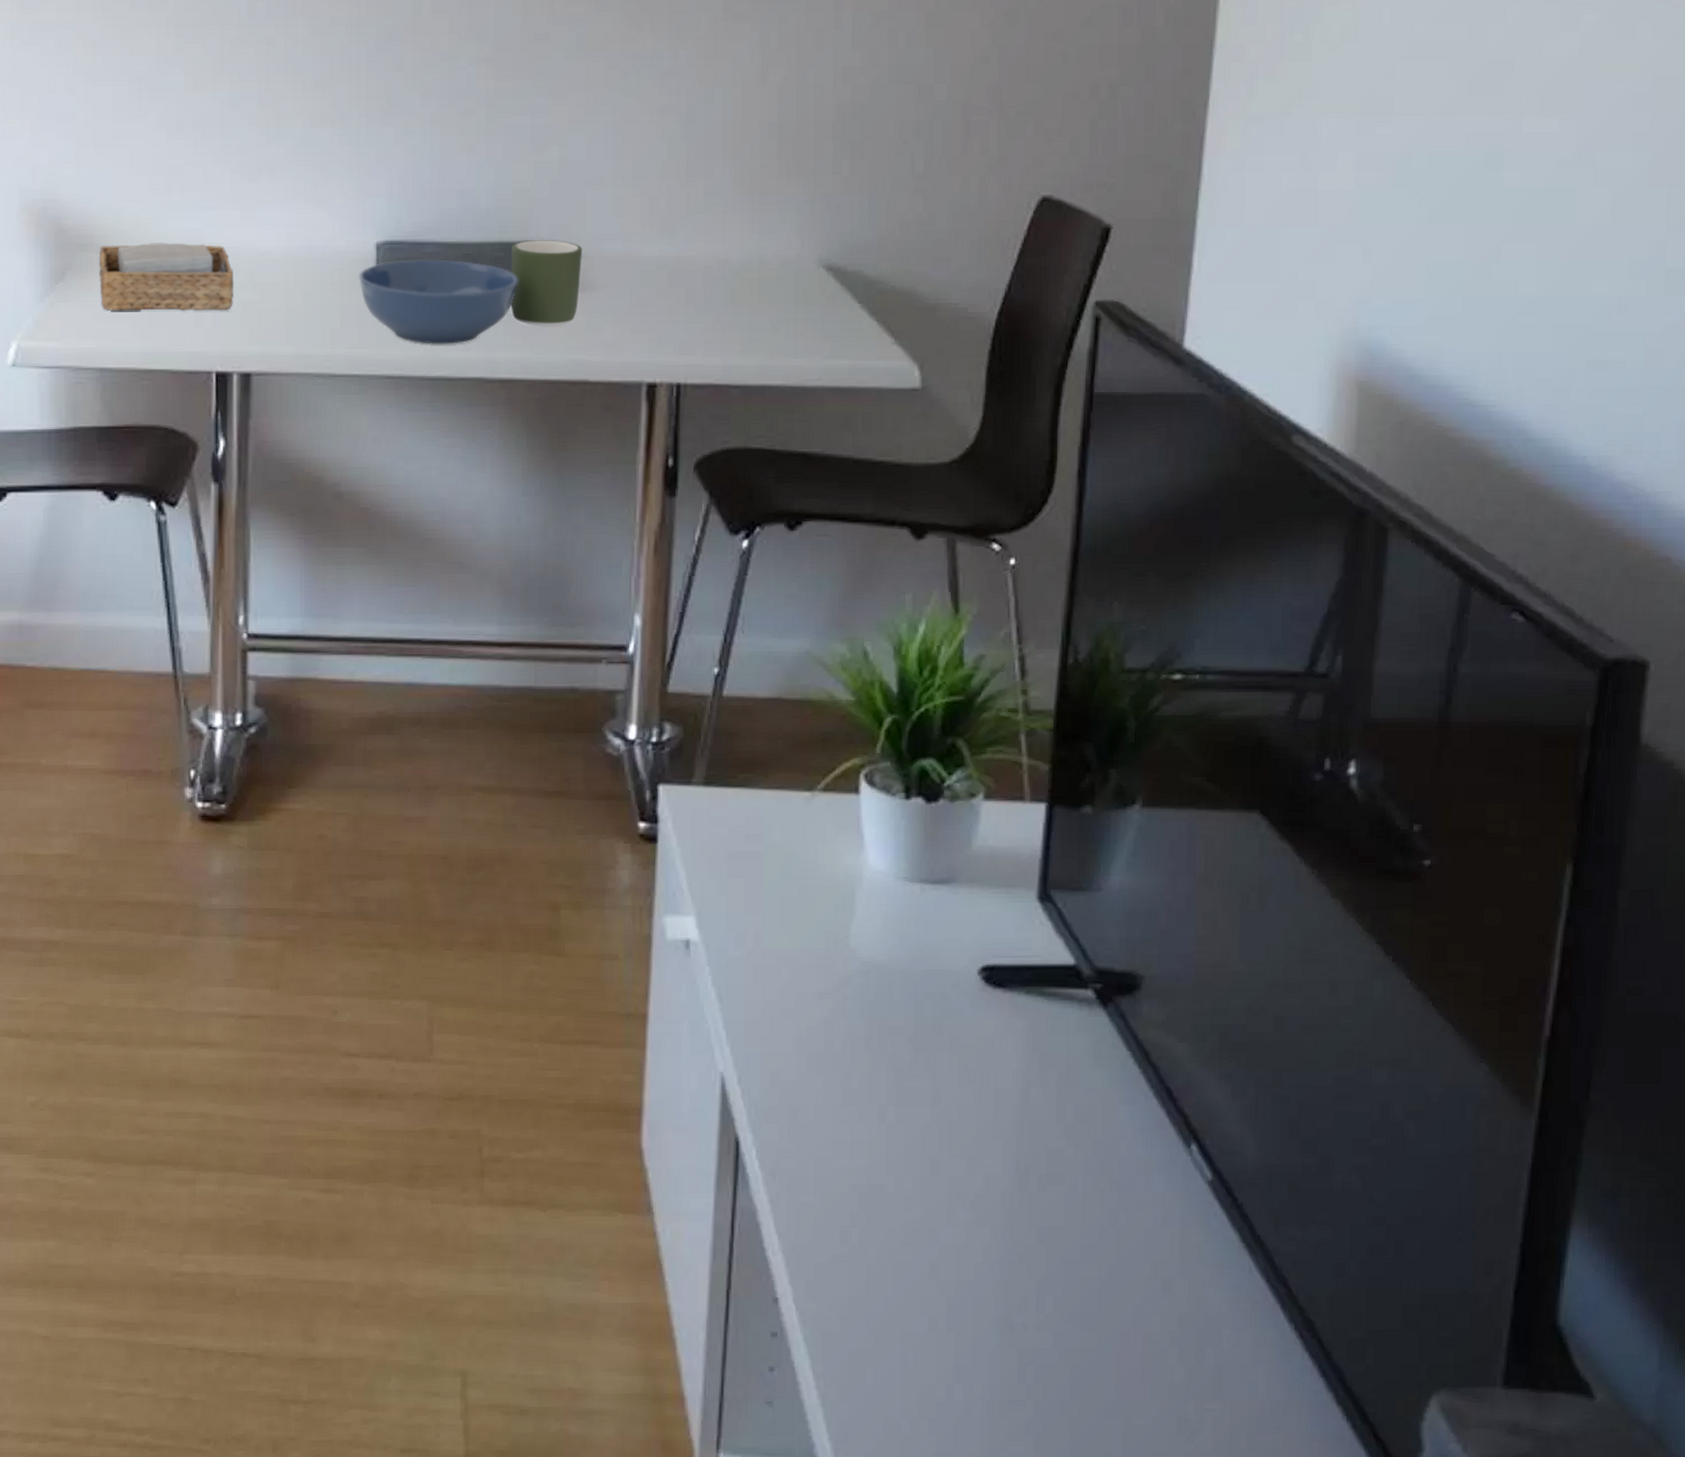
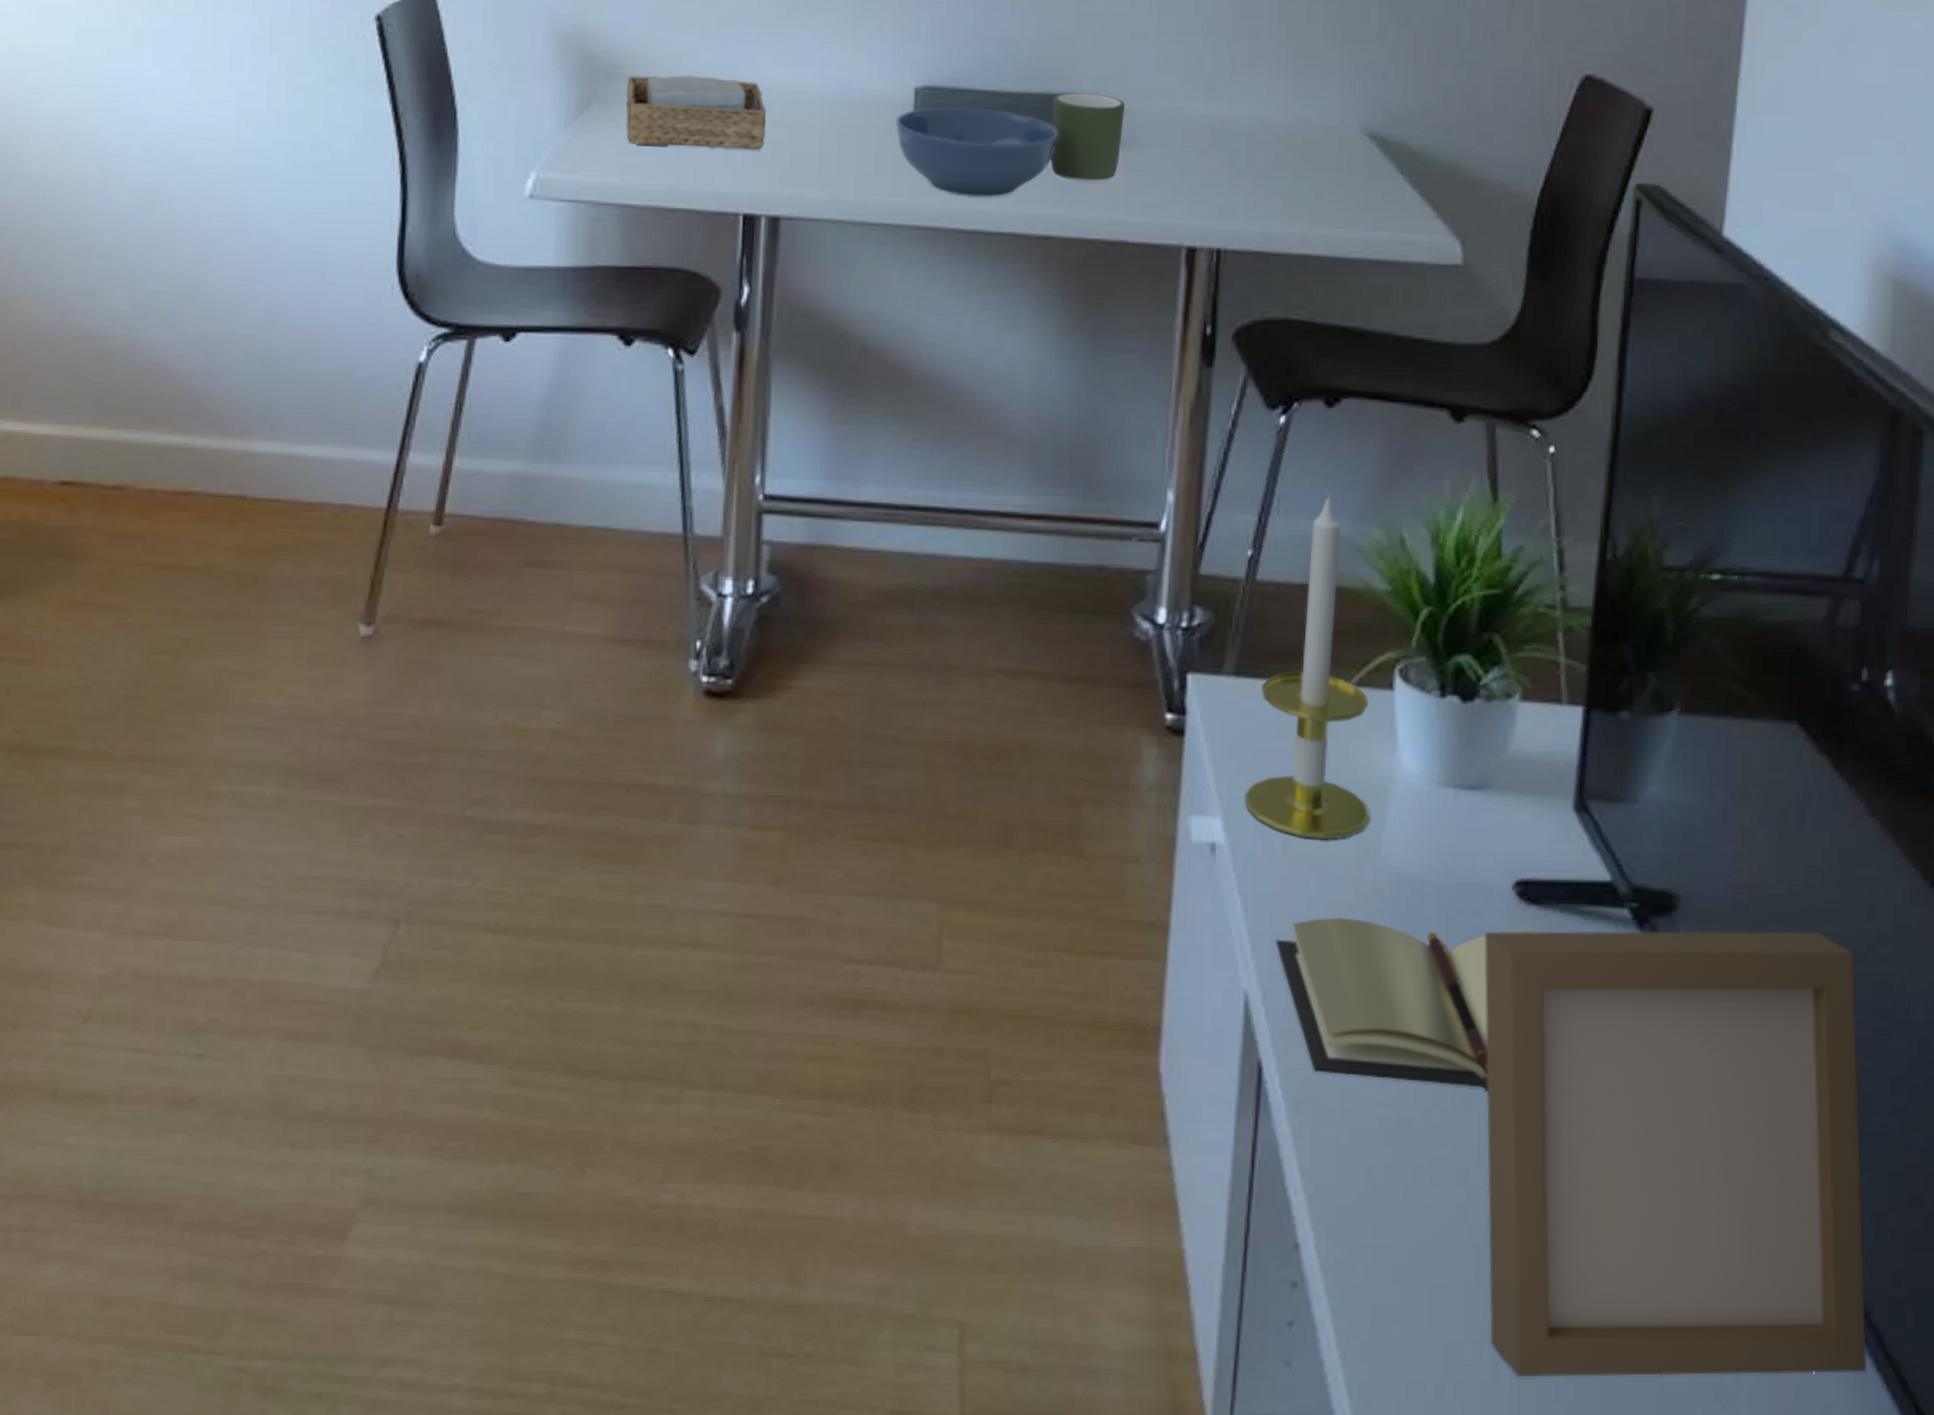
candle: none [717,611,839,933] -> present [1245,493,1371,839]
book: none [748,1004,1010,1160] -> present [1274,917,1544,1092]
photo frame: none [951,1006,1328,1413] -> present [1484,930,1867,1377]

